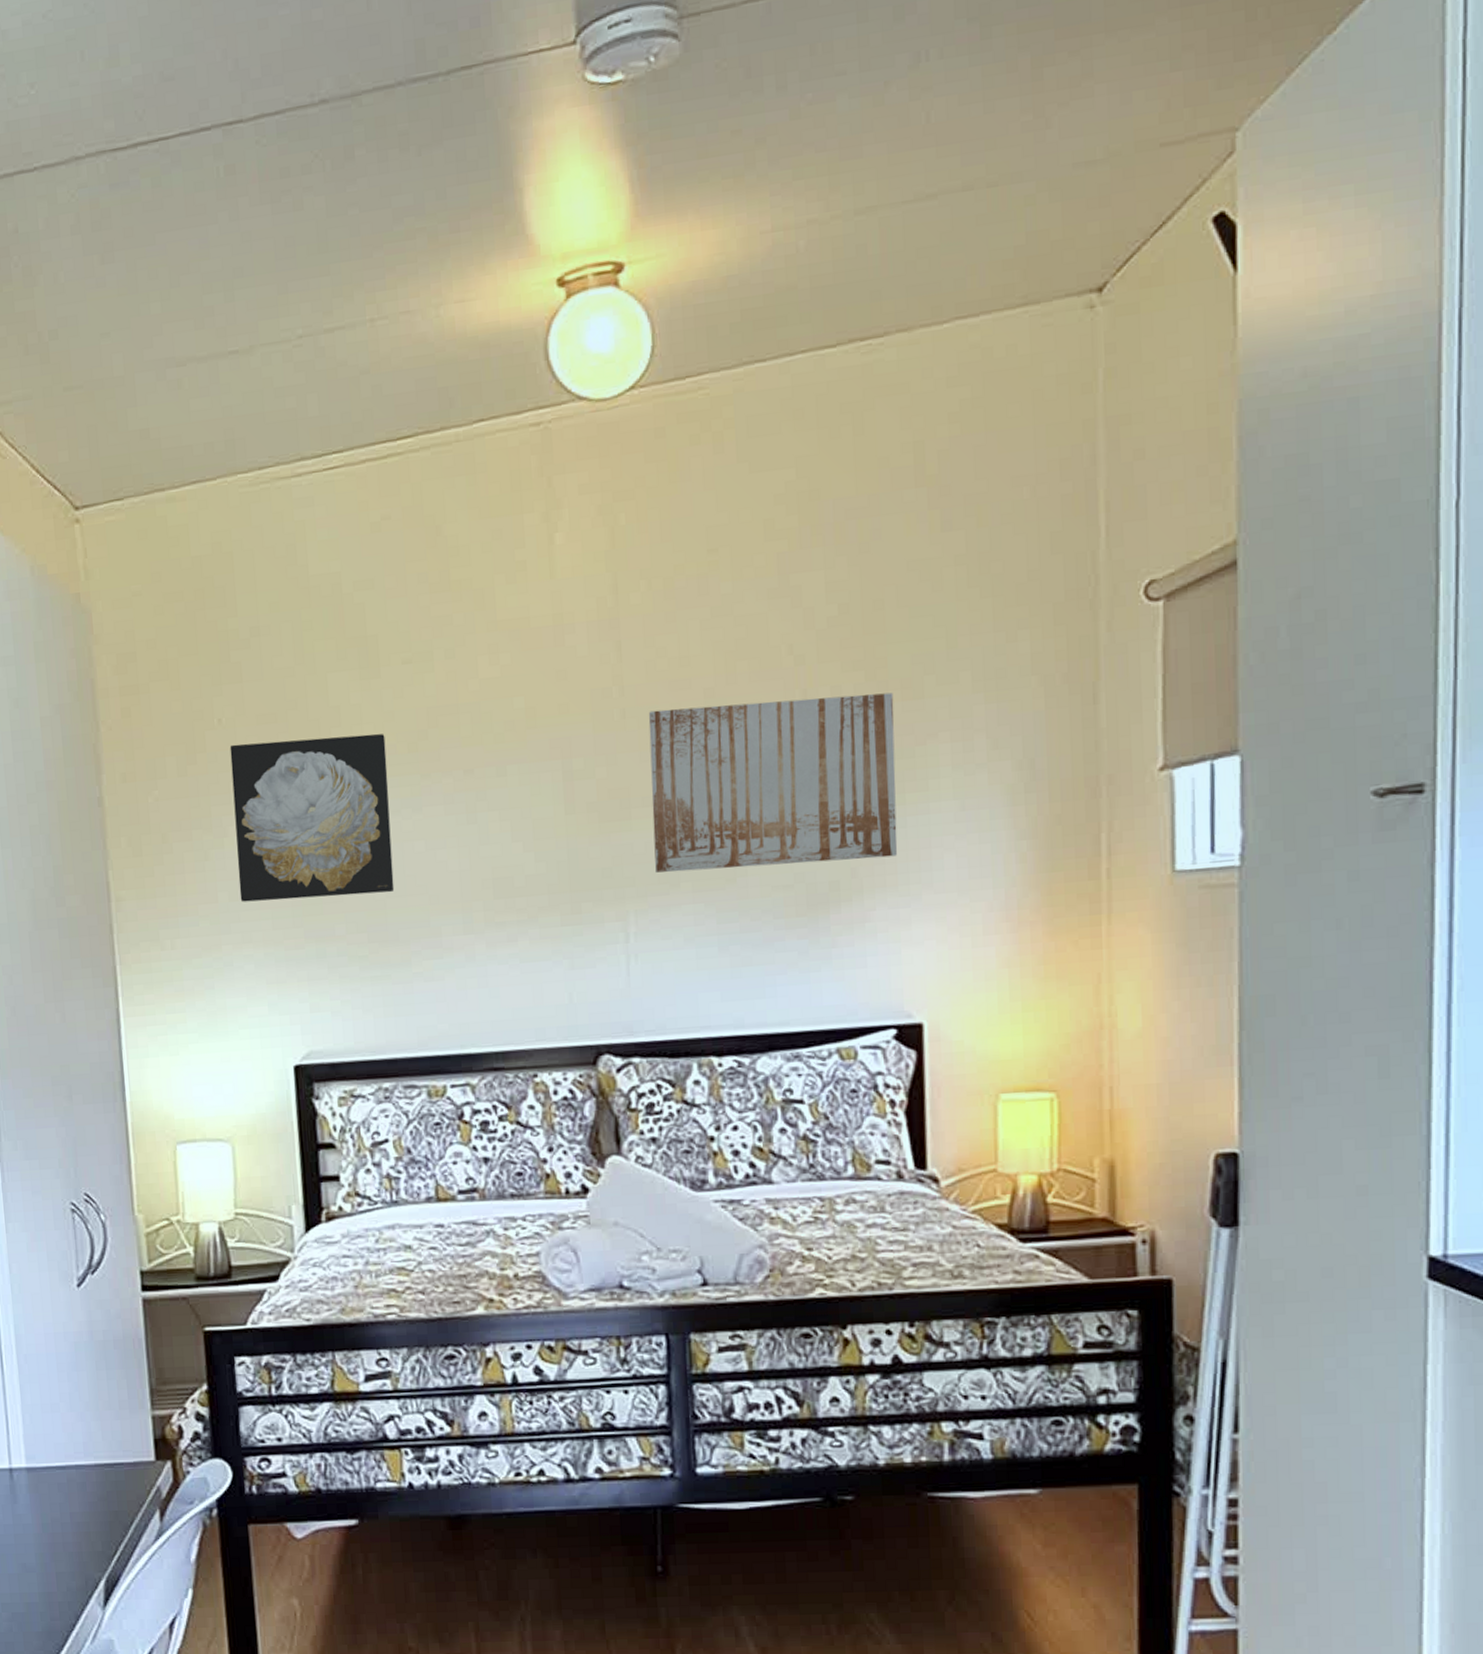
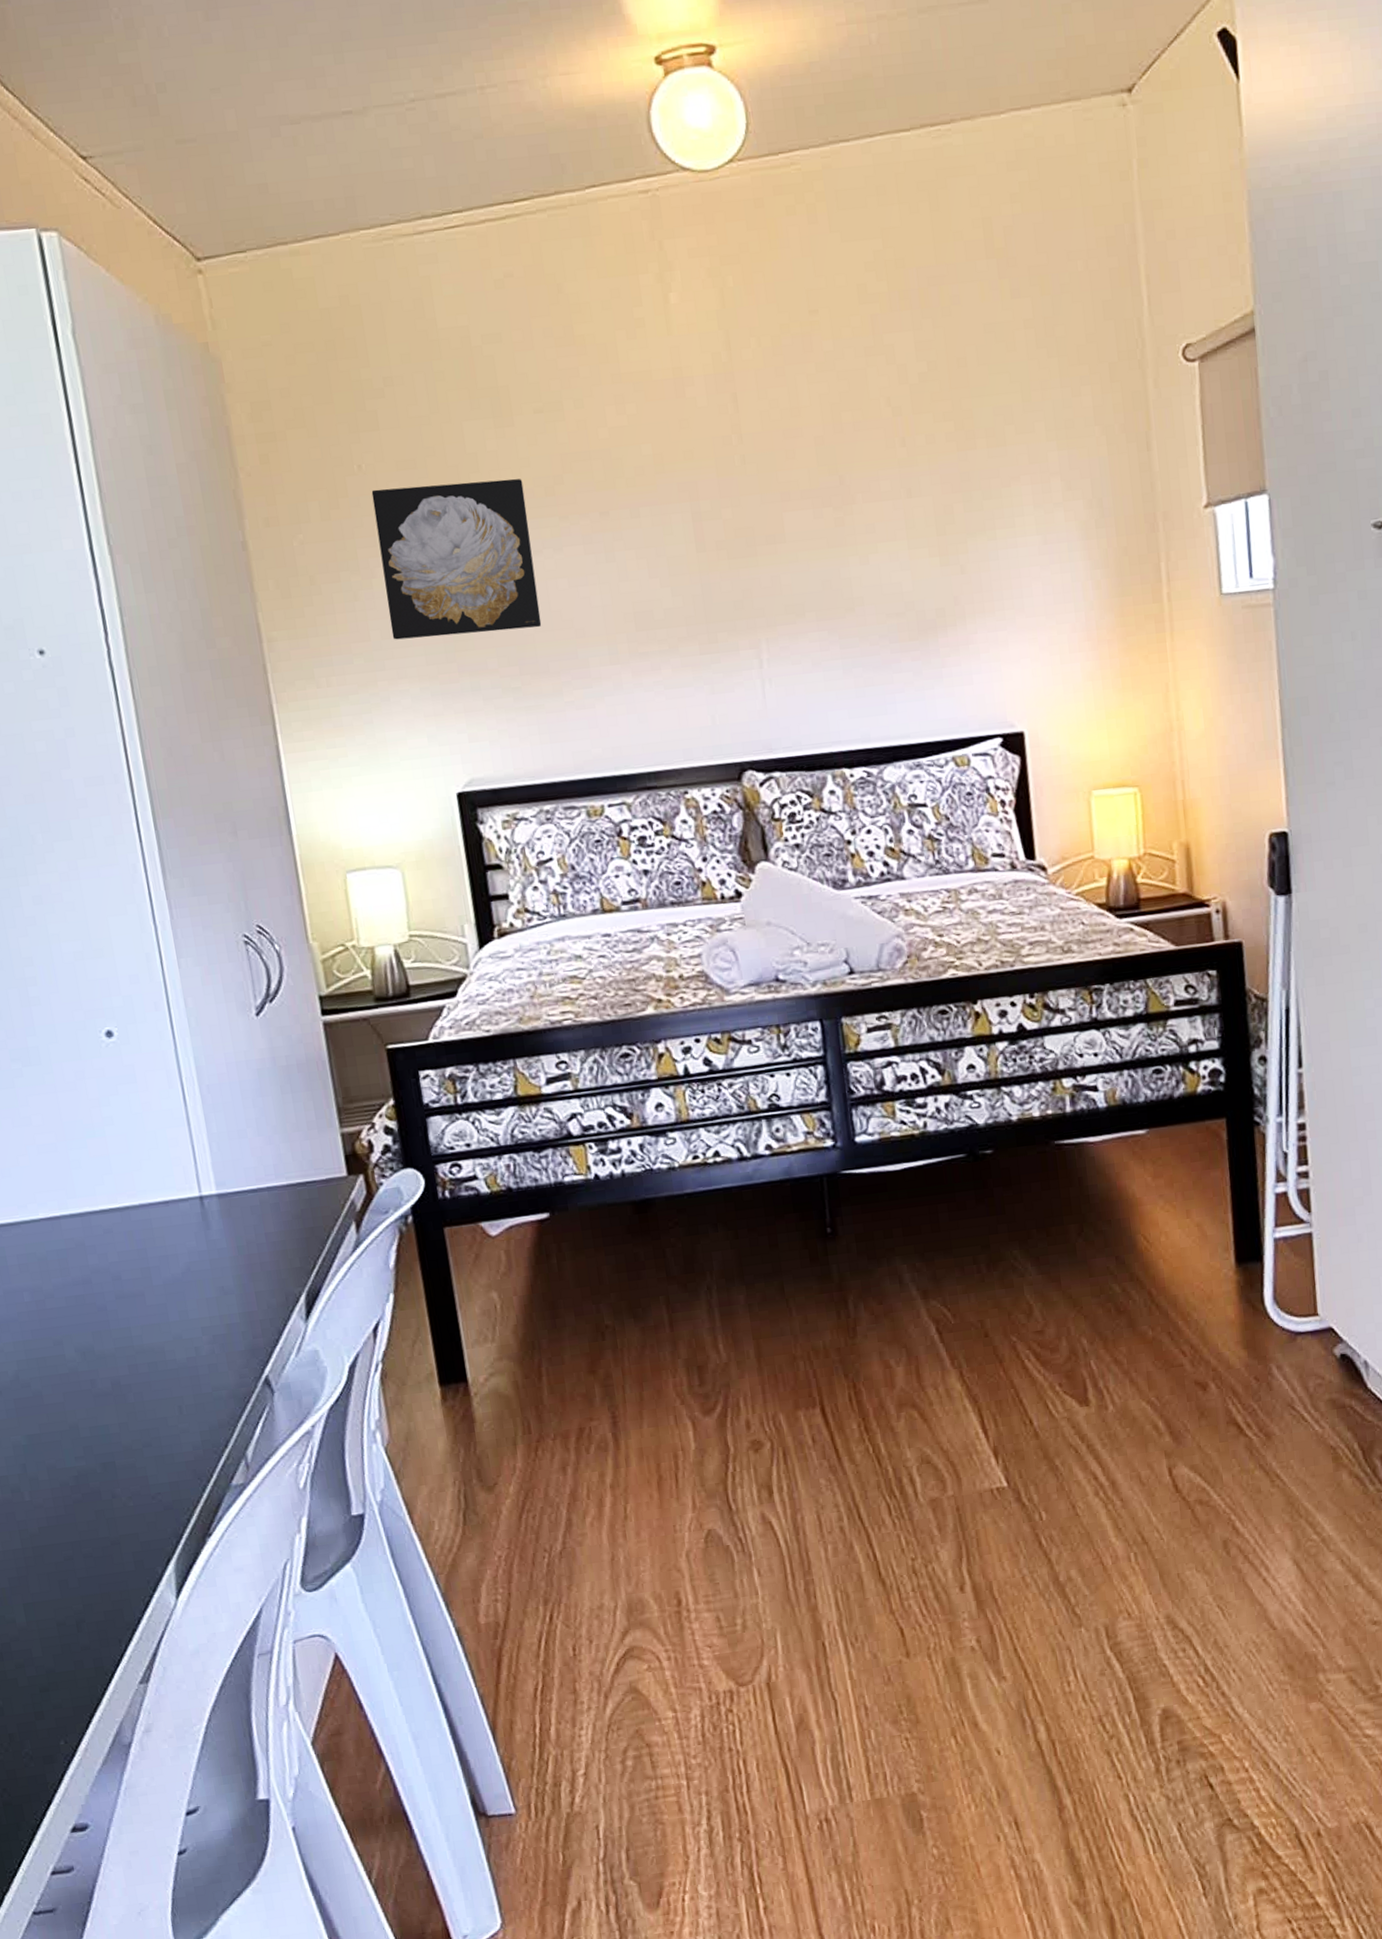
wall art: present [648,692,898,873] -> none [766,440,992,604]

